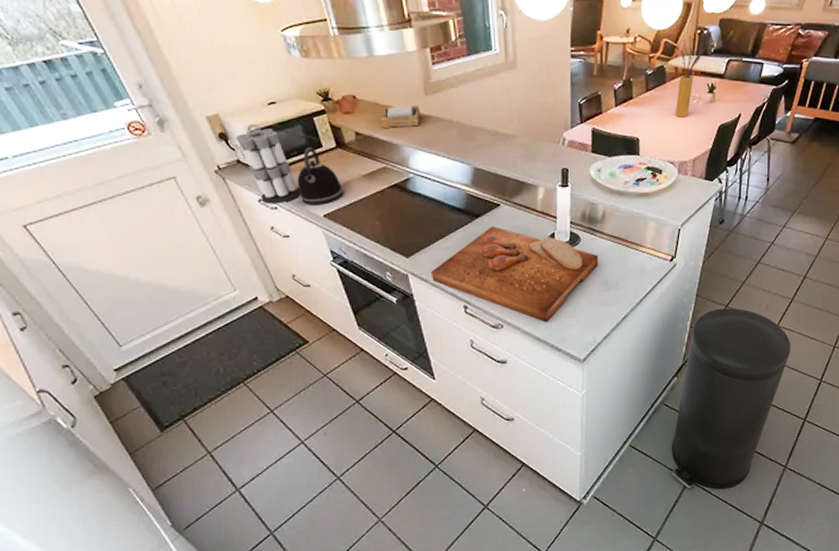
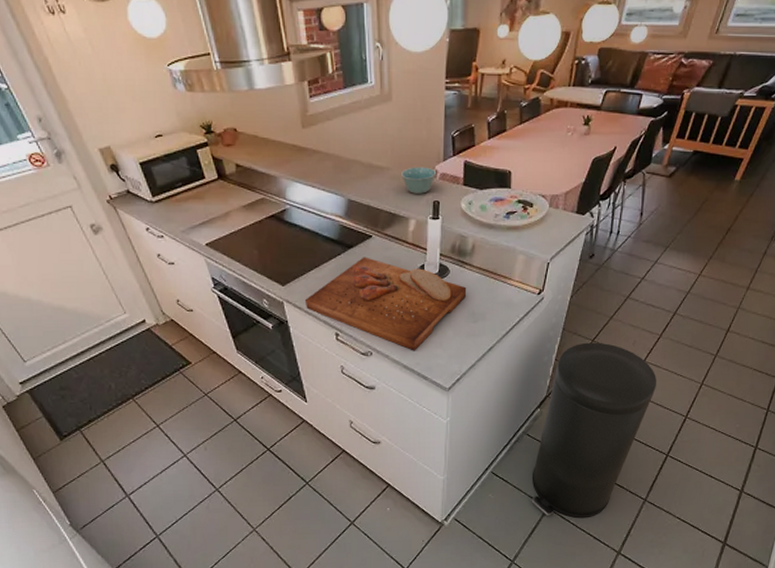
spice rack: present [236,124,301,204] -> none [126,156,185,233]
kettle: present [297,146,344,205] -> none [181,177,225,234]
napkin holder: present [380,105,421,129] -> none [259,138,298,161]
bowl: none [529,134,564,163] -> present [401,167,436,195]
vase: present [675,34,708,118] -> none [548,65,586,150]

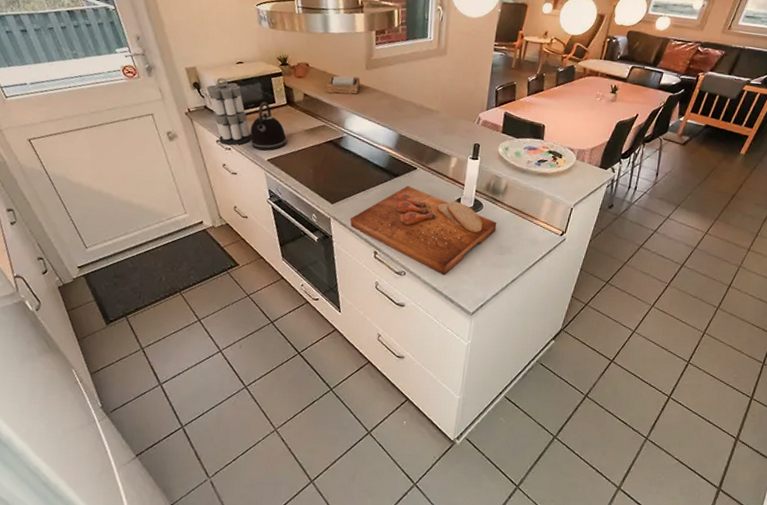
spice rack: none [126,156,185,233] -> present [206,78,252,146]
kettle: none [181,177,225,234] -> present [250,101,288,151]
napkin holder: none [259,138,298,161] -> present [326,75,361,95]
bowl: present [401,167,436,195] -> none [448,112,479,137]
pedal bin: present [531,342,656,519] -> none [540,283,663,451]

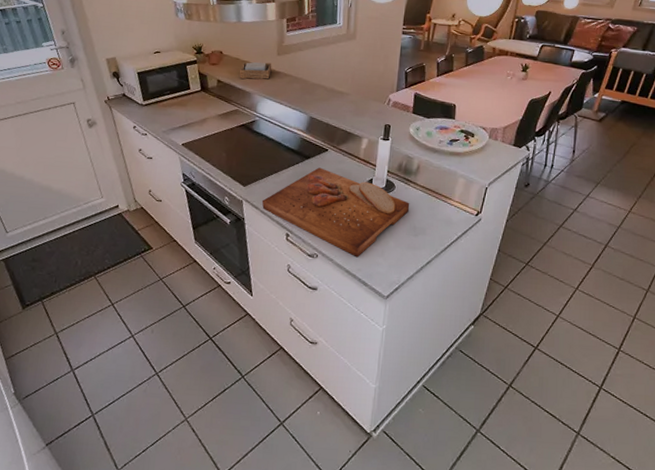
spice rack: present [206,78,252,146] -> none [125,67,167,132]
kettle: present [250,101,288,151] -> none [165,88,202,136]

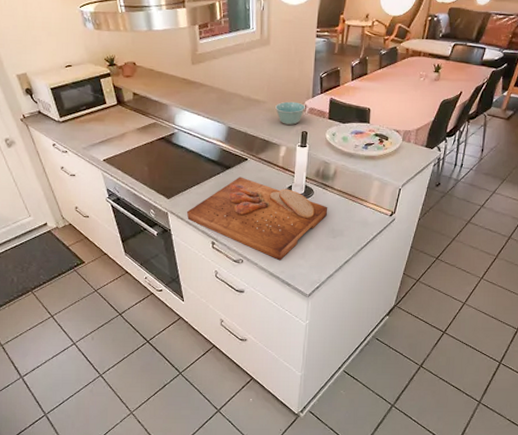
napkin holder: present [239,61,272,80] -> none [154,72,187,91]
bowl: none [359,94,389,118] -> present [275,101,305,126]

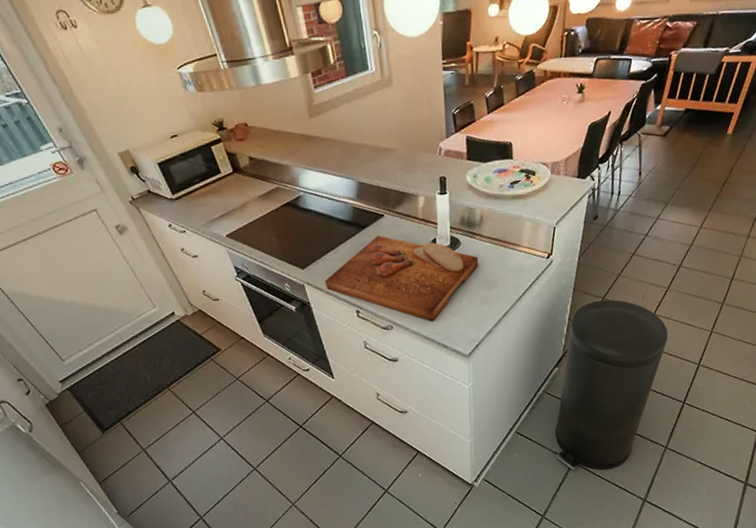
bowl: present [275,101,305,126] -> none [407,145,440,173]
pedal bin: none [378,260,492,416] -> present [555,299,668,471]

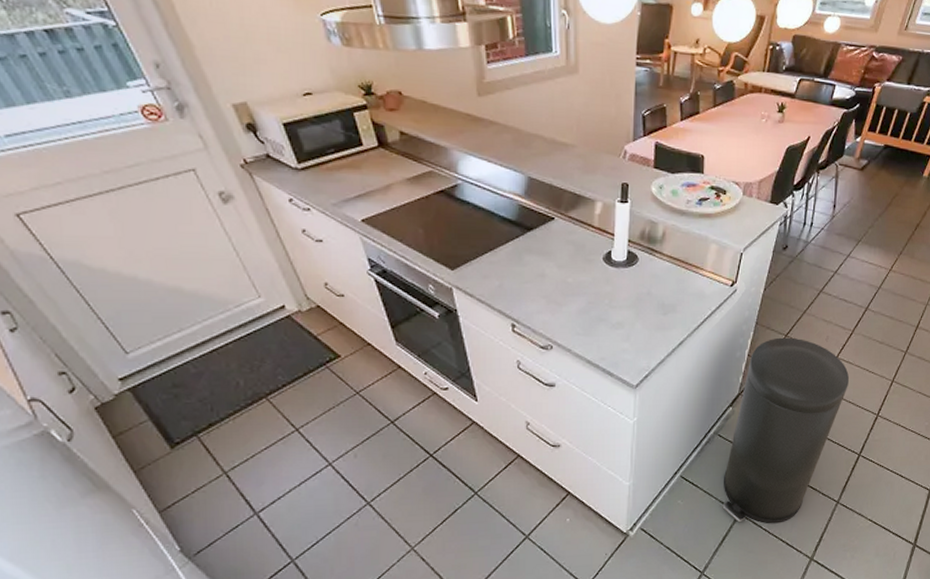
cutting board: present [324,235,479,322] -> none [477,240,657,345]

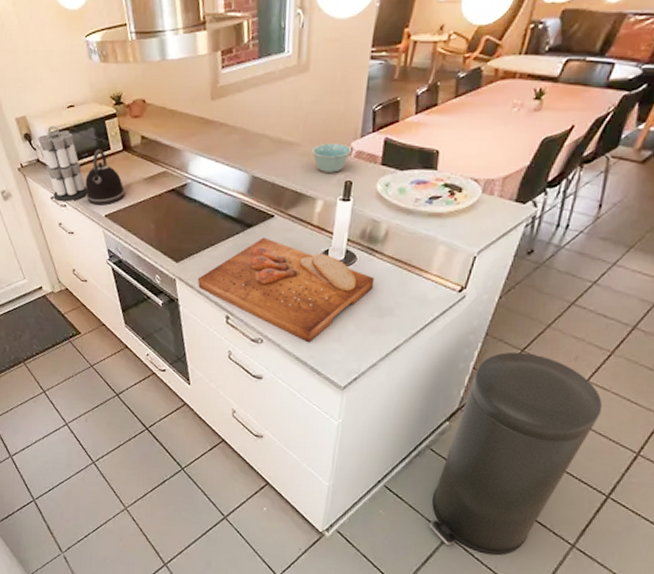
spice rack: none [266,115,337,205] -> present [38,126,87,202]
kettle: none [333,144,385,209] -> present [85,148,126,205]
cutting board: none [477,240,657,345] -> present [197,237,375,343]
bowl: none [588,145,625,176] -> present [312,143,351,174]

